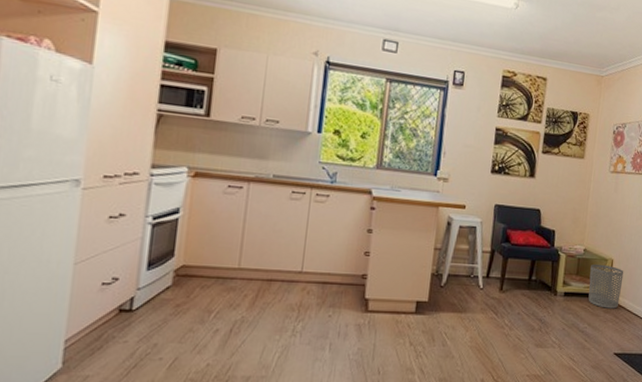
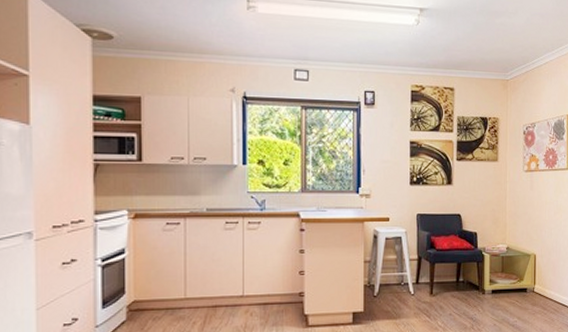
waste bin: present [588,264,624,309] -> none [514,260,547,301]

